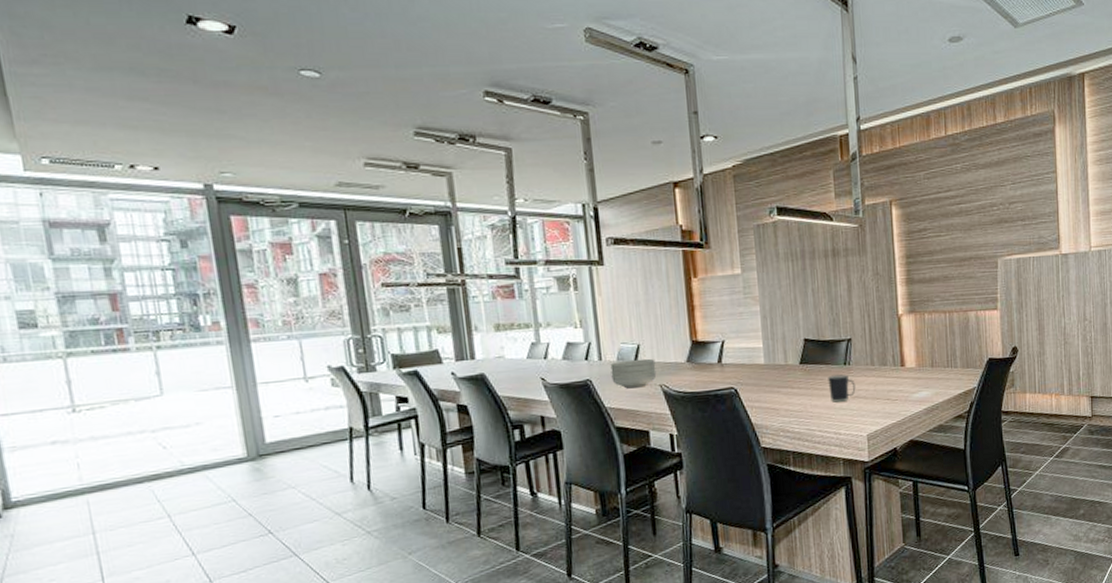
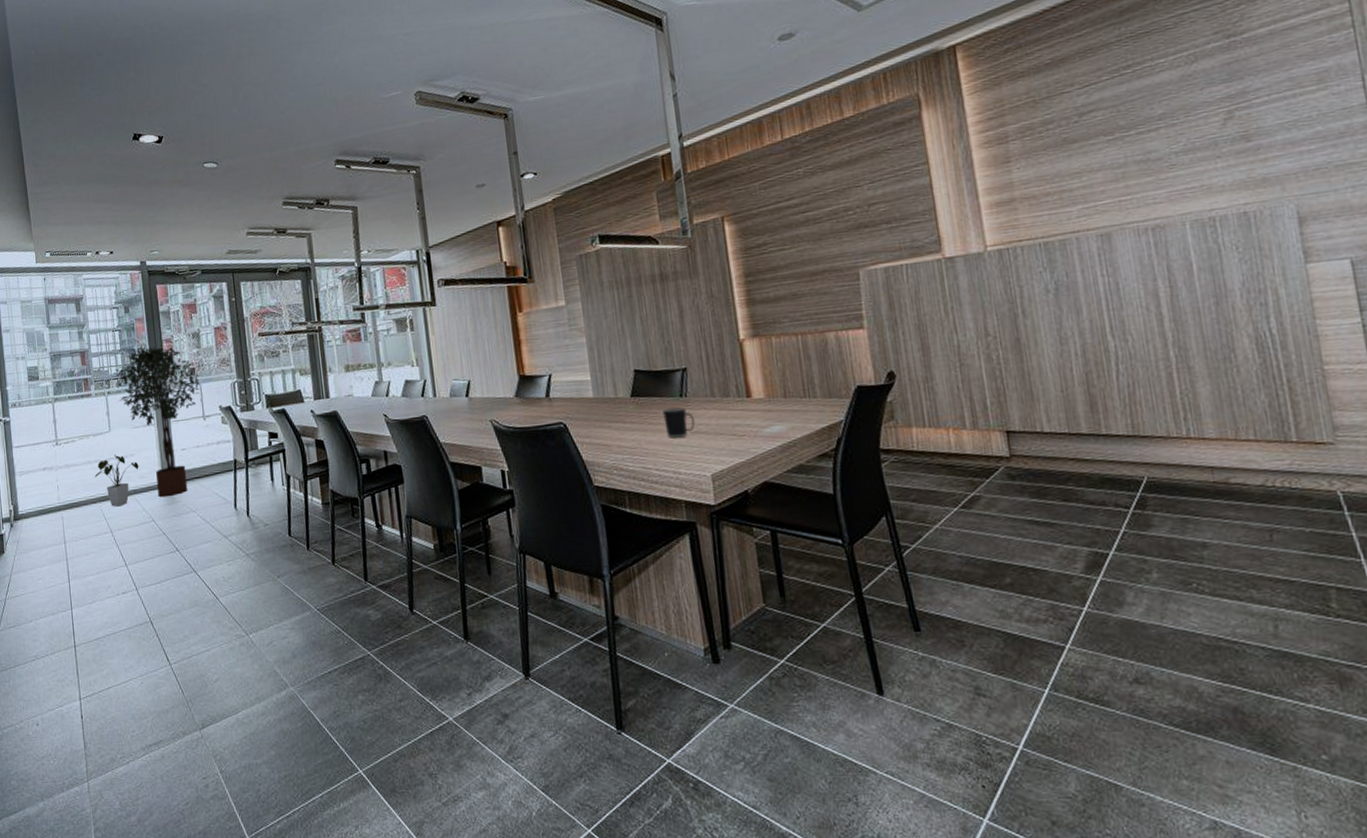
house plant: none [138,423,210,487] -> present [94,454,139,507]
potted tree: none [167,291,299,472] -> present [114,346,200,497]
bowl: present [610,358,657,389] -> none [444,394,487,424]

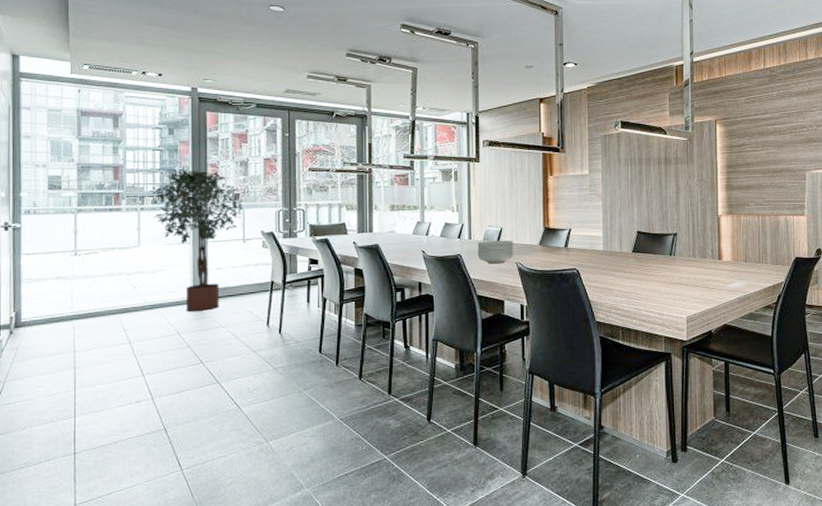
house plant: present [94,454,139,507] -> none [116,268,168,319]
bowl: none [444,394,487,424] -> present [477,240,514,264]
mug: present [662,407,695,439] -> none [655,263,679,287]

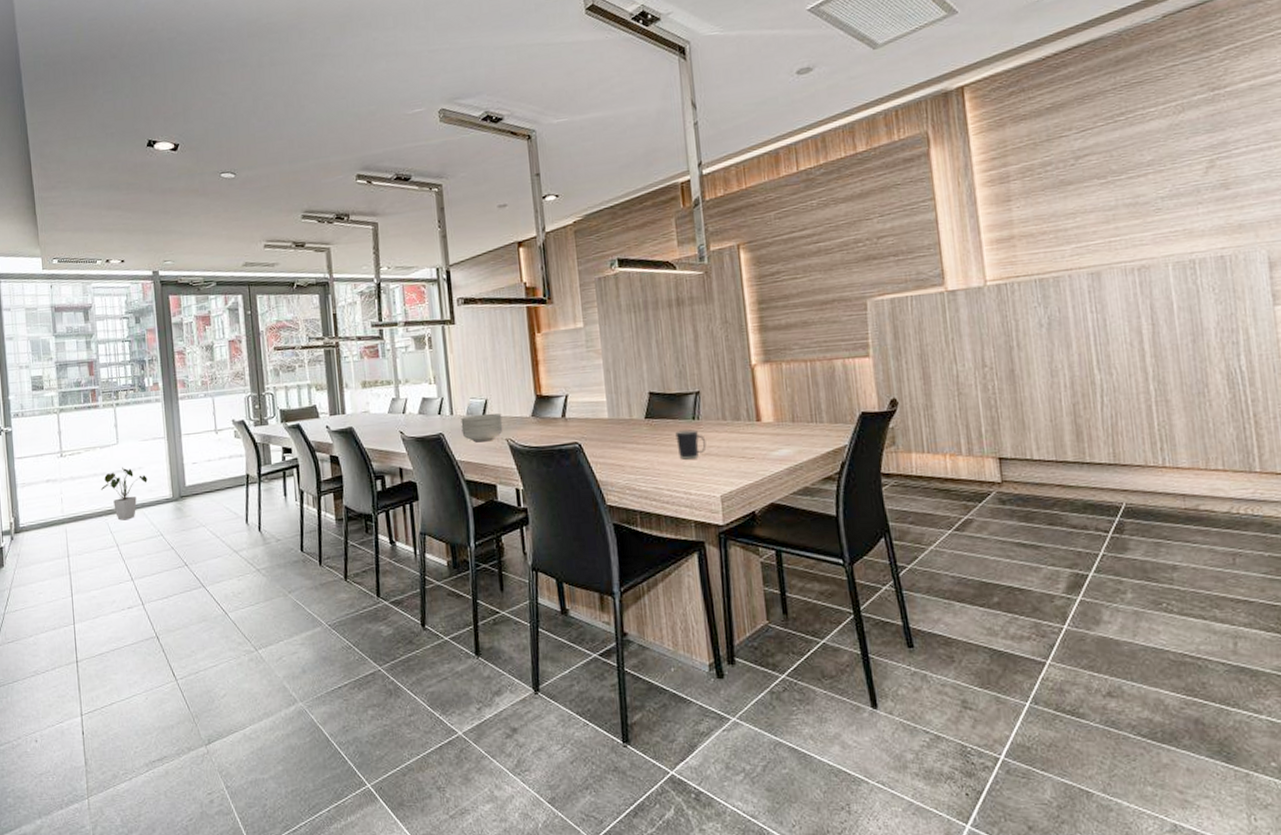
house plant: none [116,268,168,319] -> present [100,467,148,521]
potted tree: present [150,169,243,311] -> none [123,358,213,511]
mug: none [655,263,679,287] -> present [675,429,707,460]

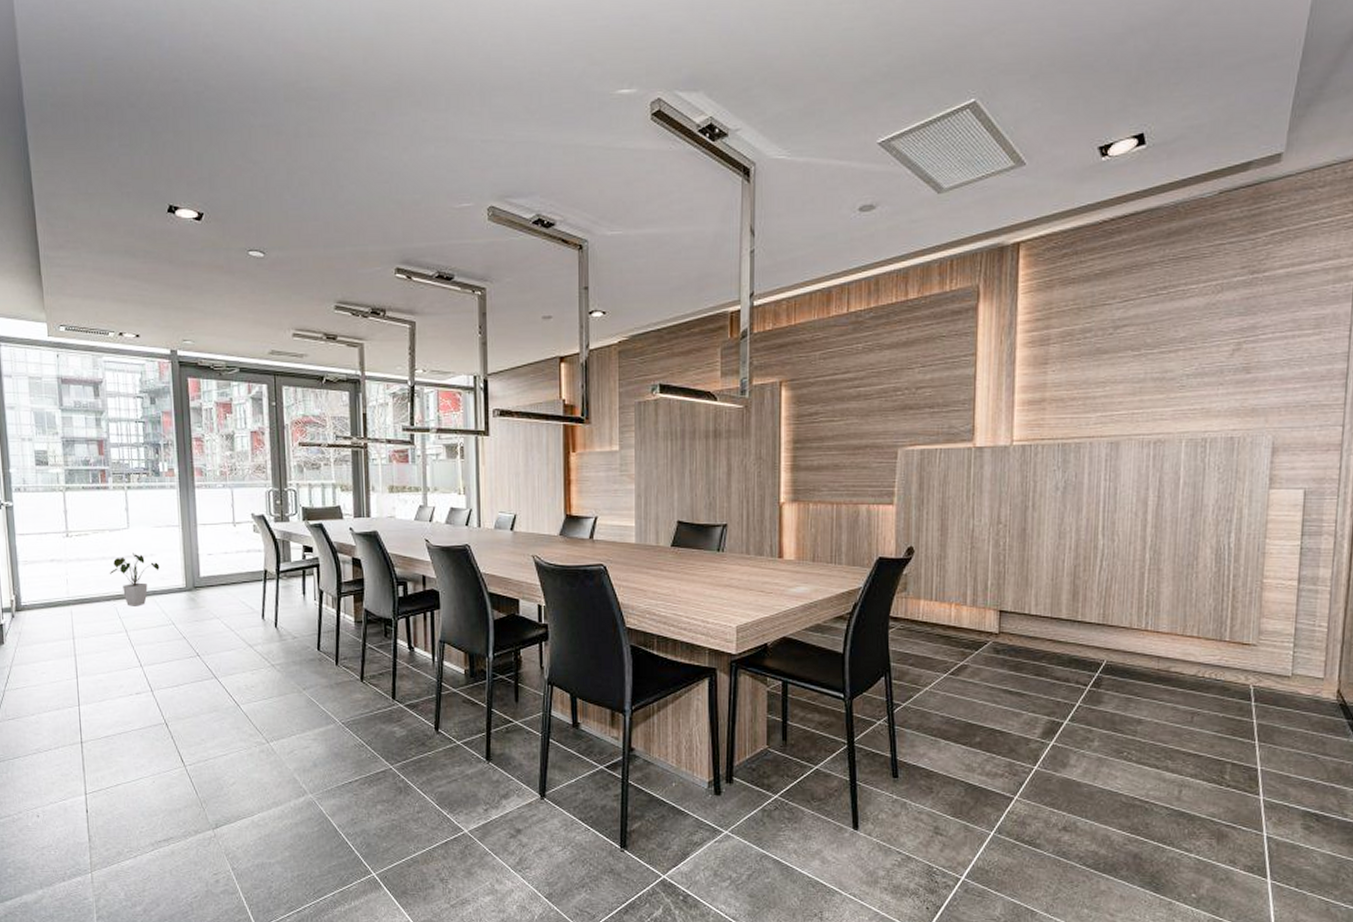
bowl: present [460,413,503,443] -> none [488,528,530,557]
mug: present [675,429,707,460] -> none [699,561,728,589]

